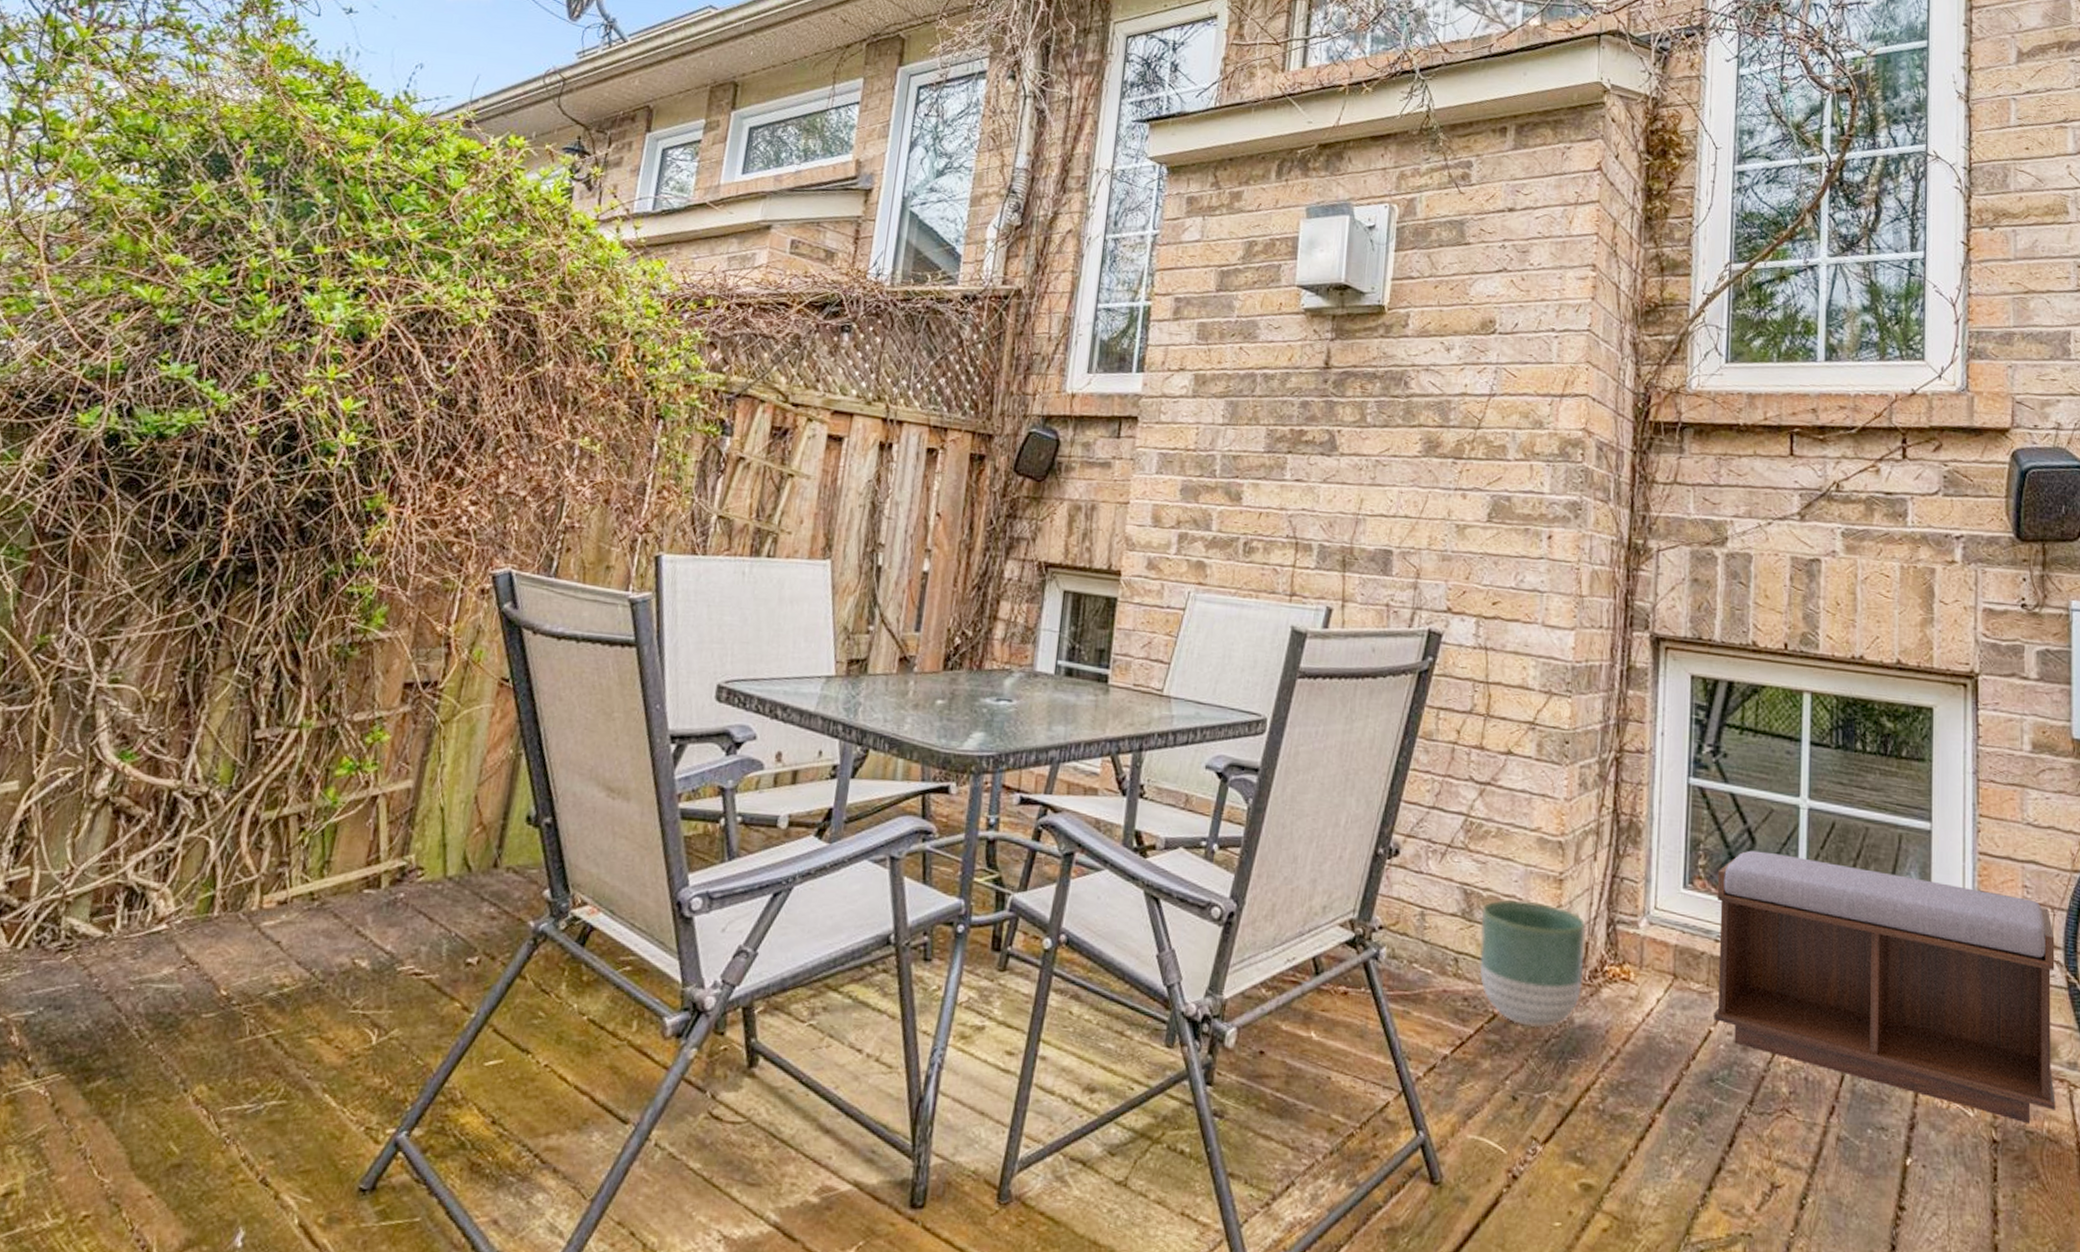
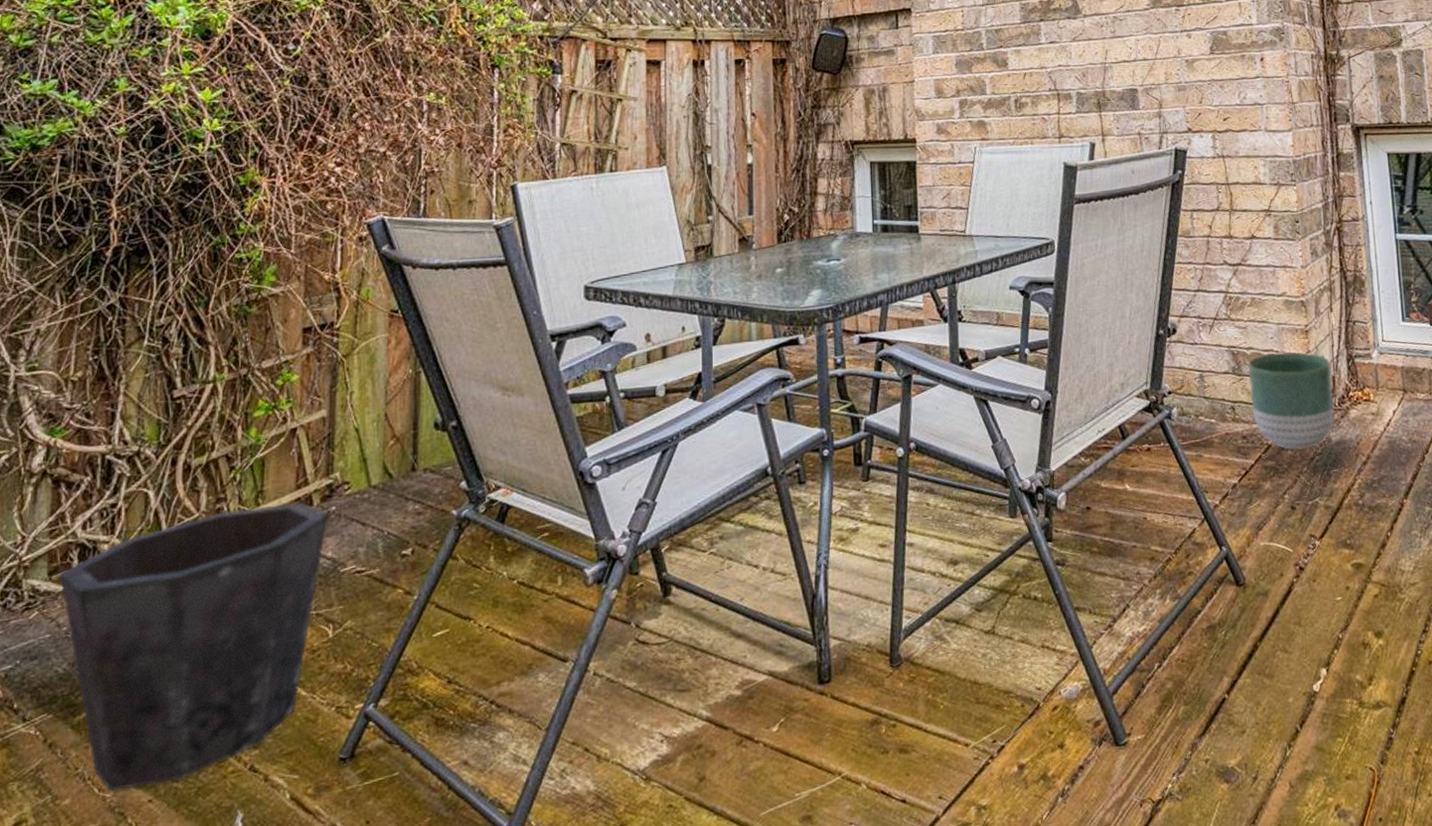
waste bin: none [97,878,395,1179] -> present [60,501,329,791]

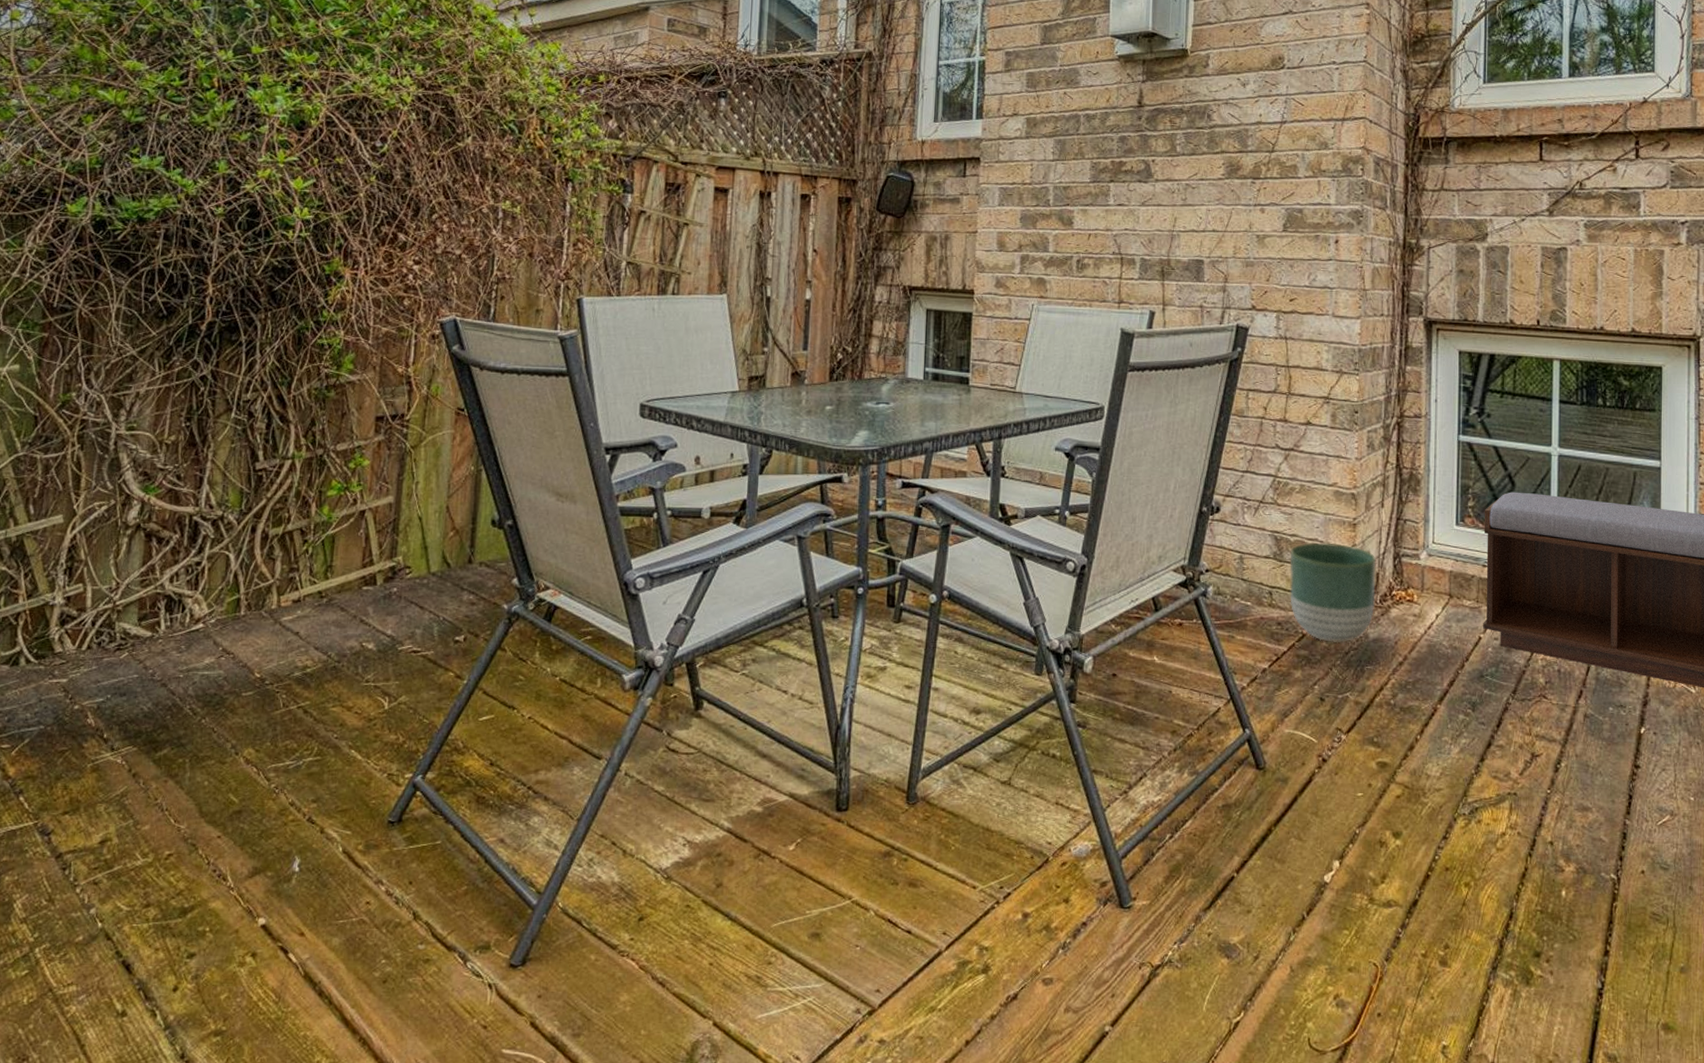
waste bin: present [60,501,329,791] -> none [148,579,390,824]

